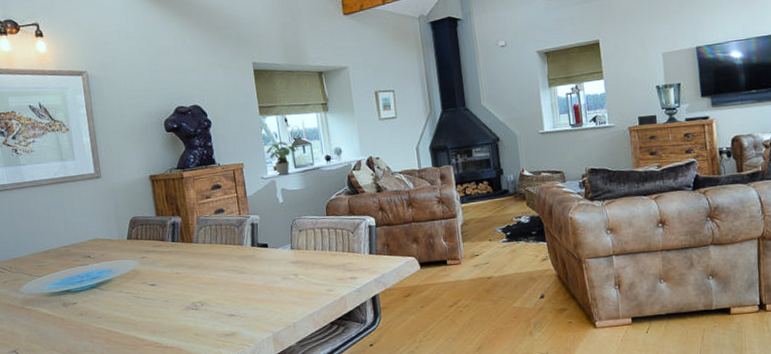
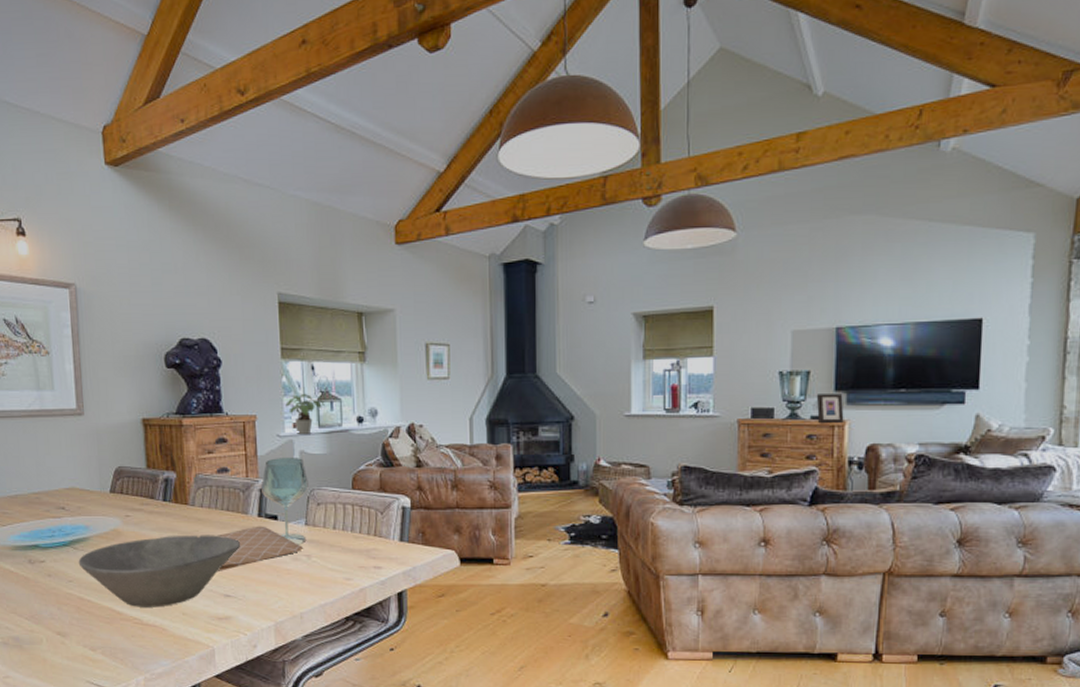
bowl: none [104,265,240,333] -> present [78,535,241,608]
placemat: none [218,253,291,297] -> present [216,526,303,573]
wine glass: none [252,194,292,267] -> present [261,458,309,545]
picture frame: none [687,99,712,123] -> present [816,394,844,423]

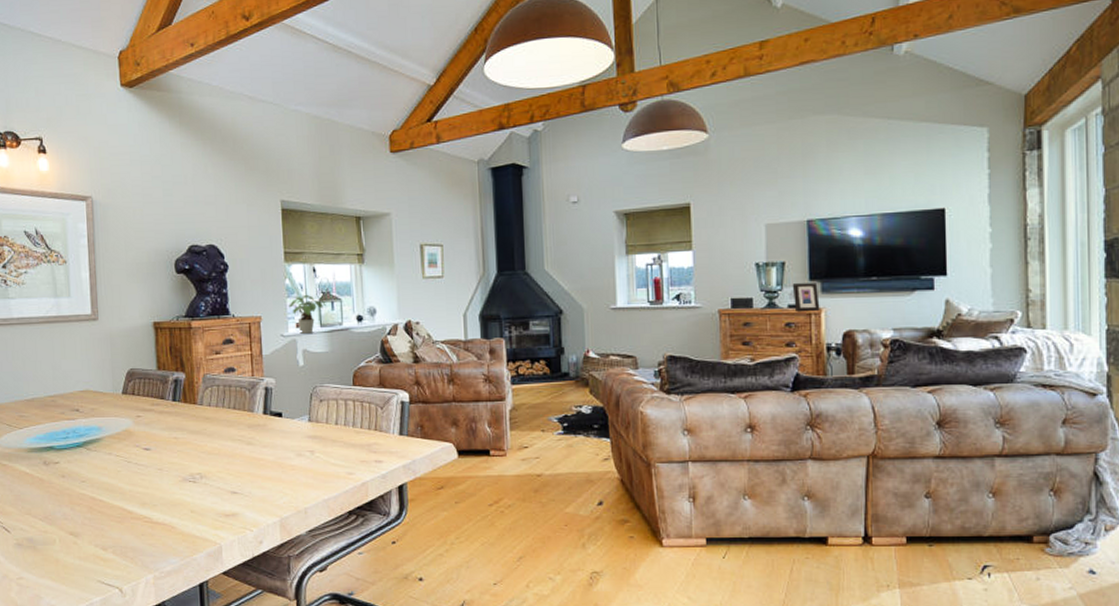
bowl: present [78,535,241,608] -> none [91,433,247,506]
placemat: present [216,526,303,573] -> none [224,423,307,470]
wine glass: present [261,458,309,545] -> none [266,356,312,441]

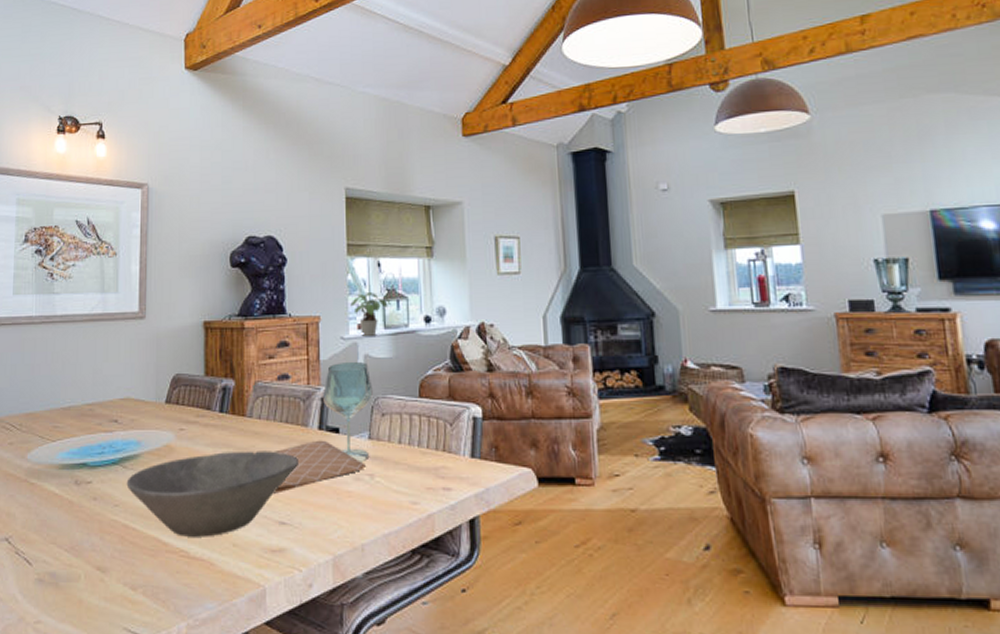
bowl: none [91,433,247,506] -> present [126,451,300,537]
placemat: none [224,423,307,470] -> present [273,440,366,495]
wine glass: none [266,356,312,441] -> present [323,362,373,462]
picture frame: present [792,283,820,311] -> none [918,283,954,316]

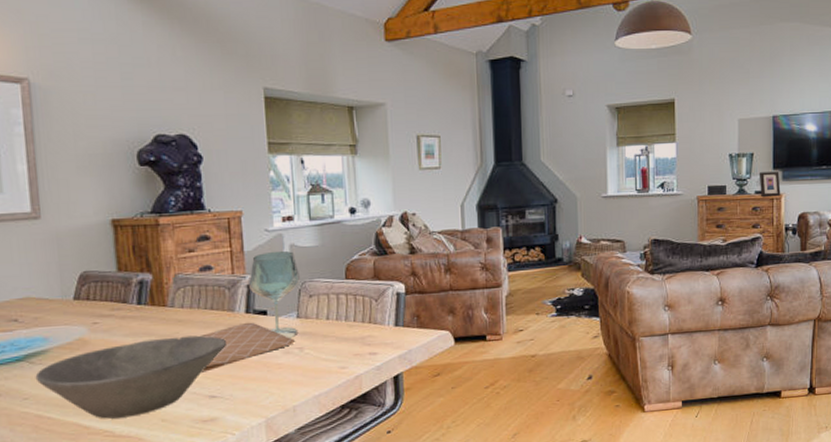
potted plant: present [350,291,391,336] -> none [274,186,316,228]
picture frame: none [918,283,954,316] -> present [759,171,781,197]

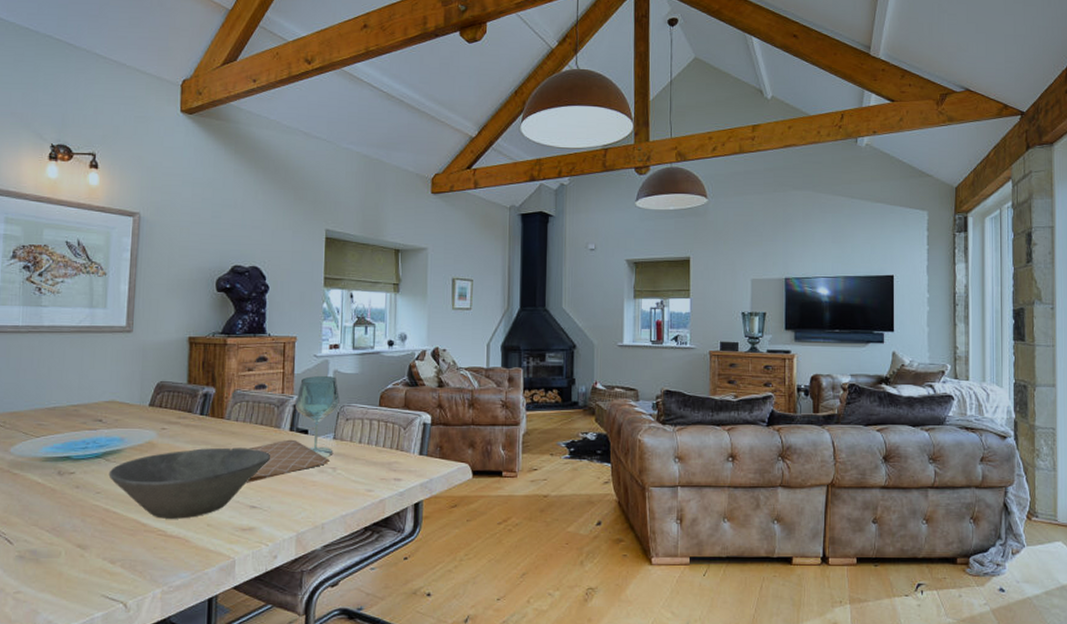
picture frame: present [759,171,781,197] -> none [771,332,793,356]

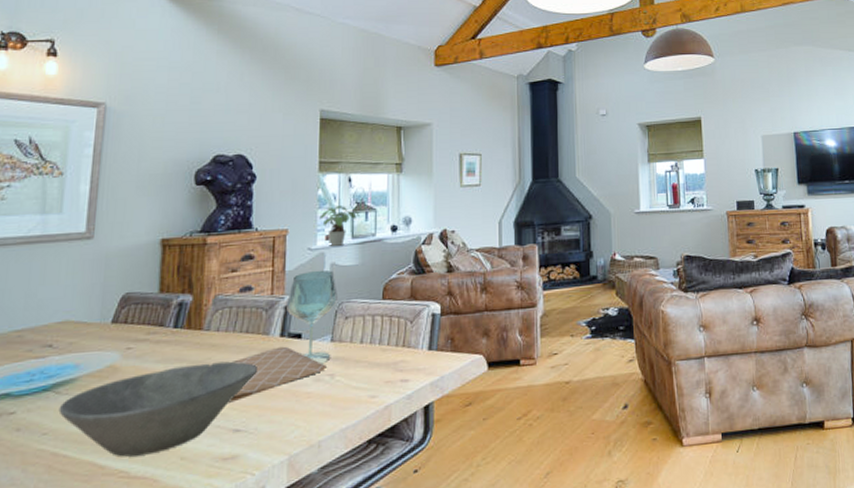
potted plant: none [324,318,360,355] -> present [319,204,360,246]

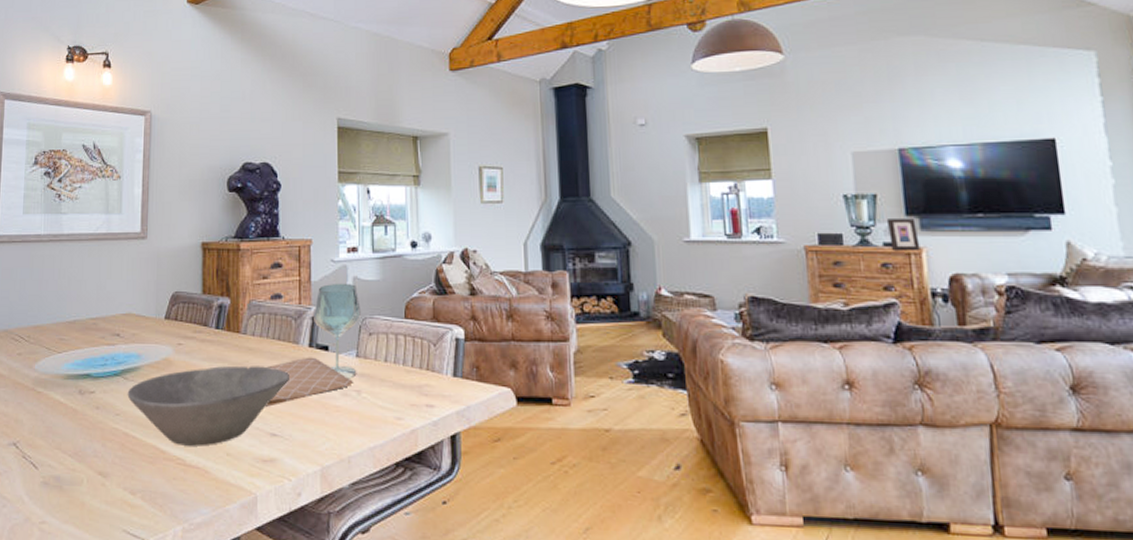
potted plant: present [319,204,360,246] -> none [341,217,379,259]
picture frame: none [784,186,807,211] -> present [886,219,920,250]

